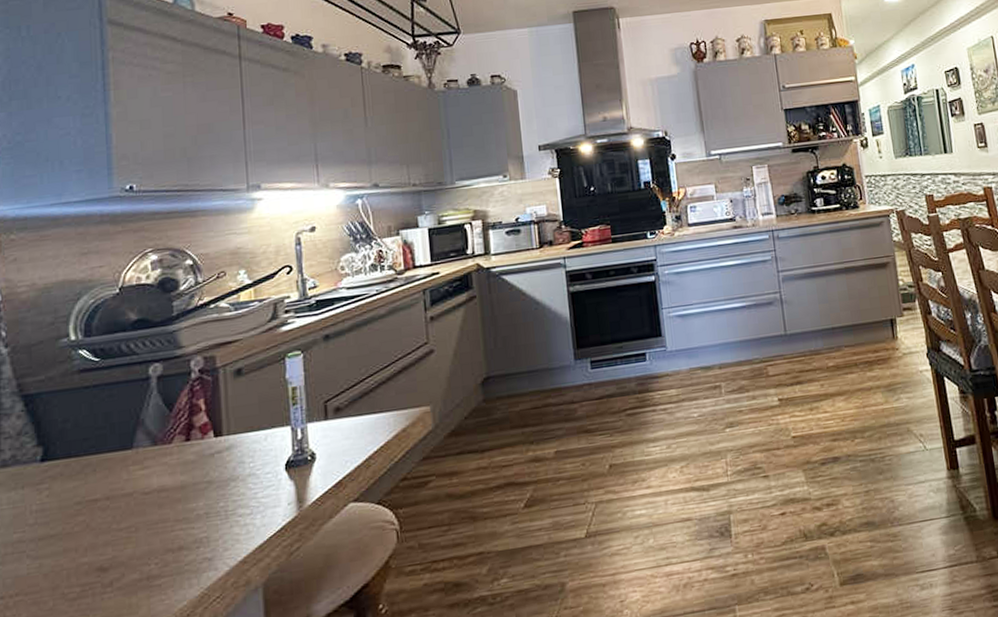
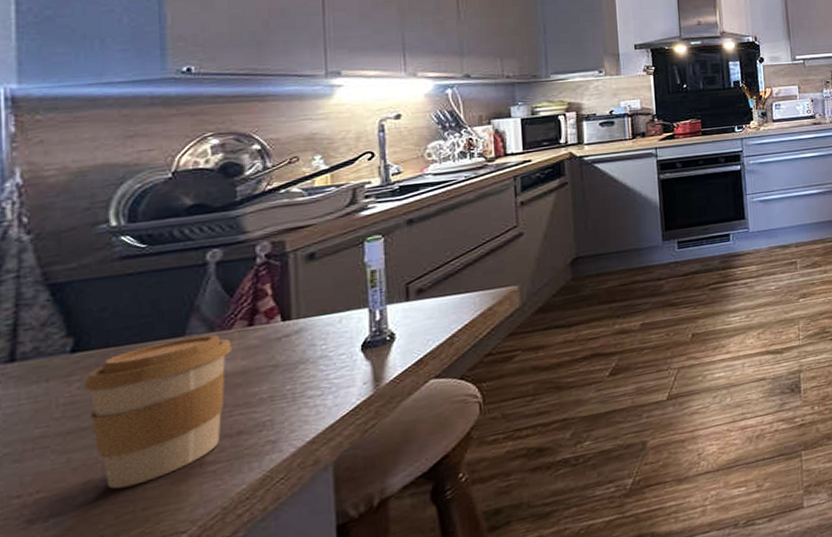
coffee cup: none [52,448,172,597] -> present [84,334,232,489]

